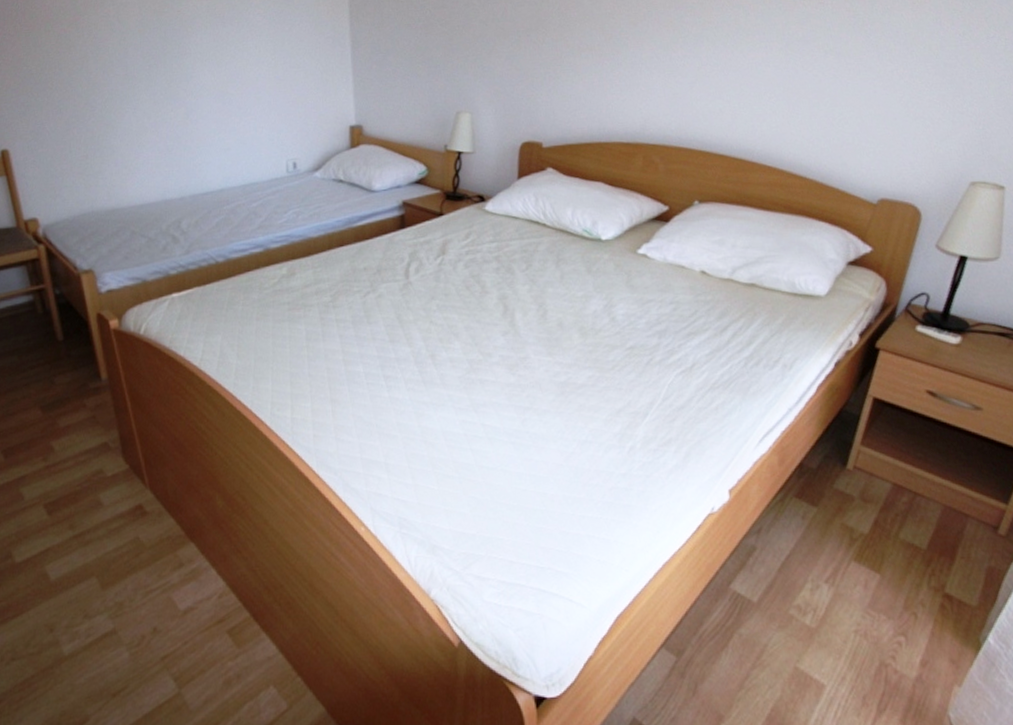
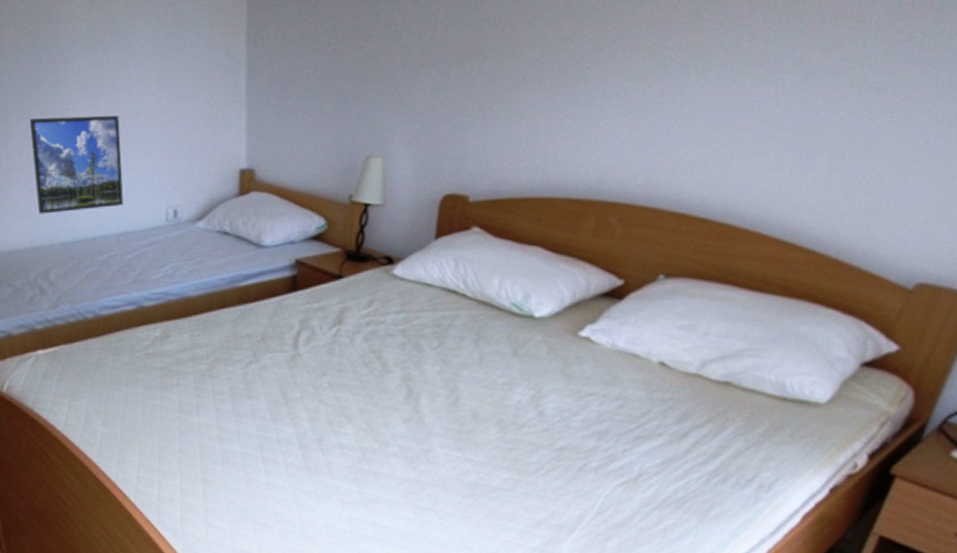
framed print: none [157,82,247,170] -> present [29,115,124,214]

